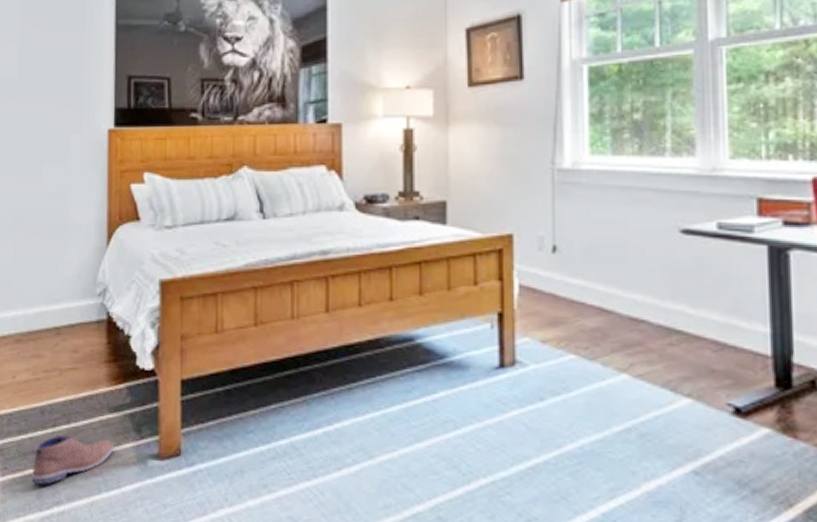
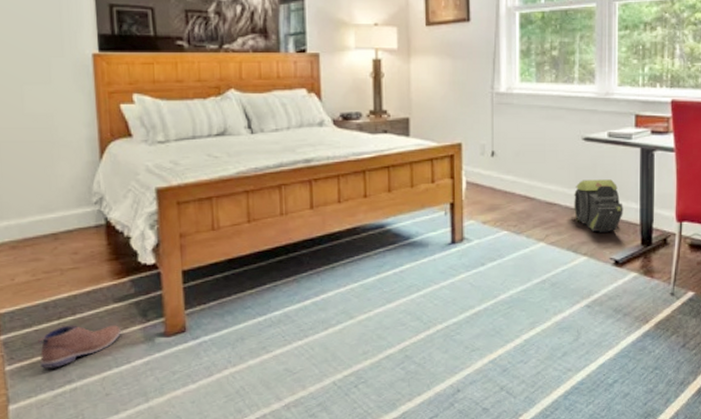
backpack: none [670,288,745,365] -> present [574,179,623,232]

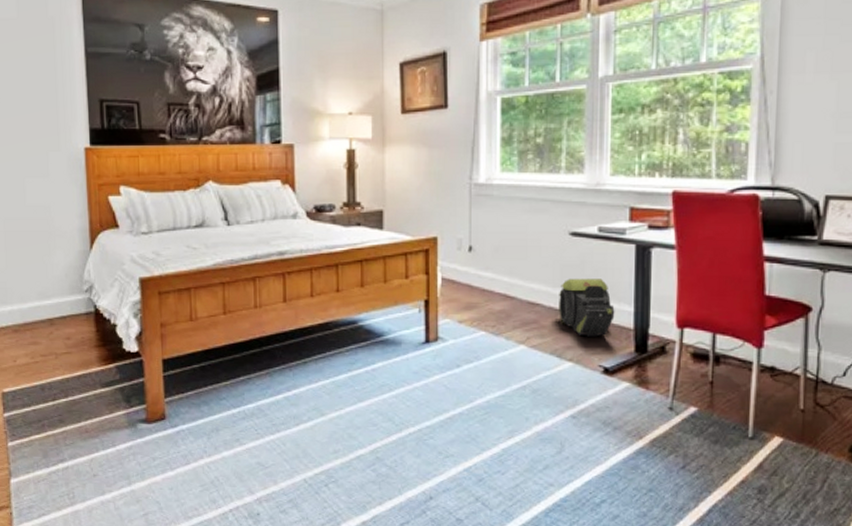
shoe: present [37,325,121,368] -> none [35,406,107,447]

